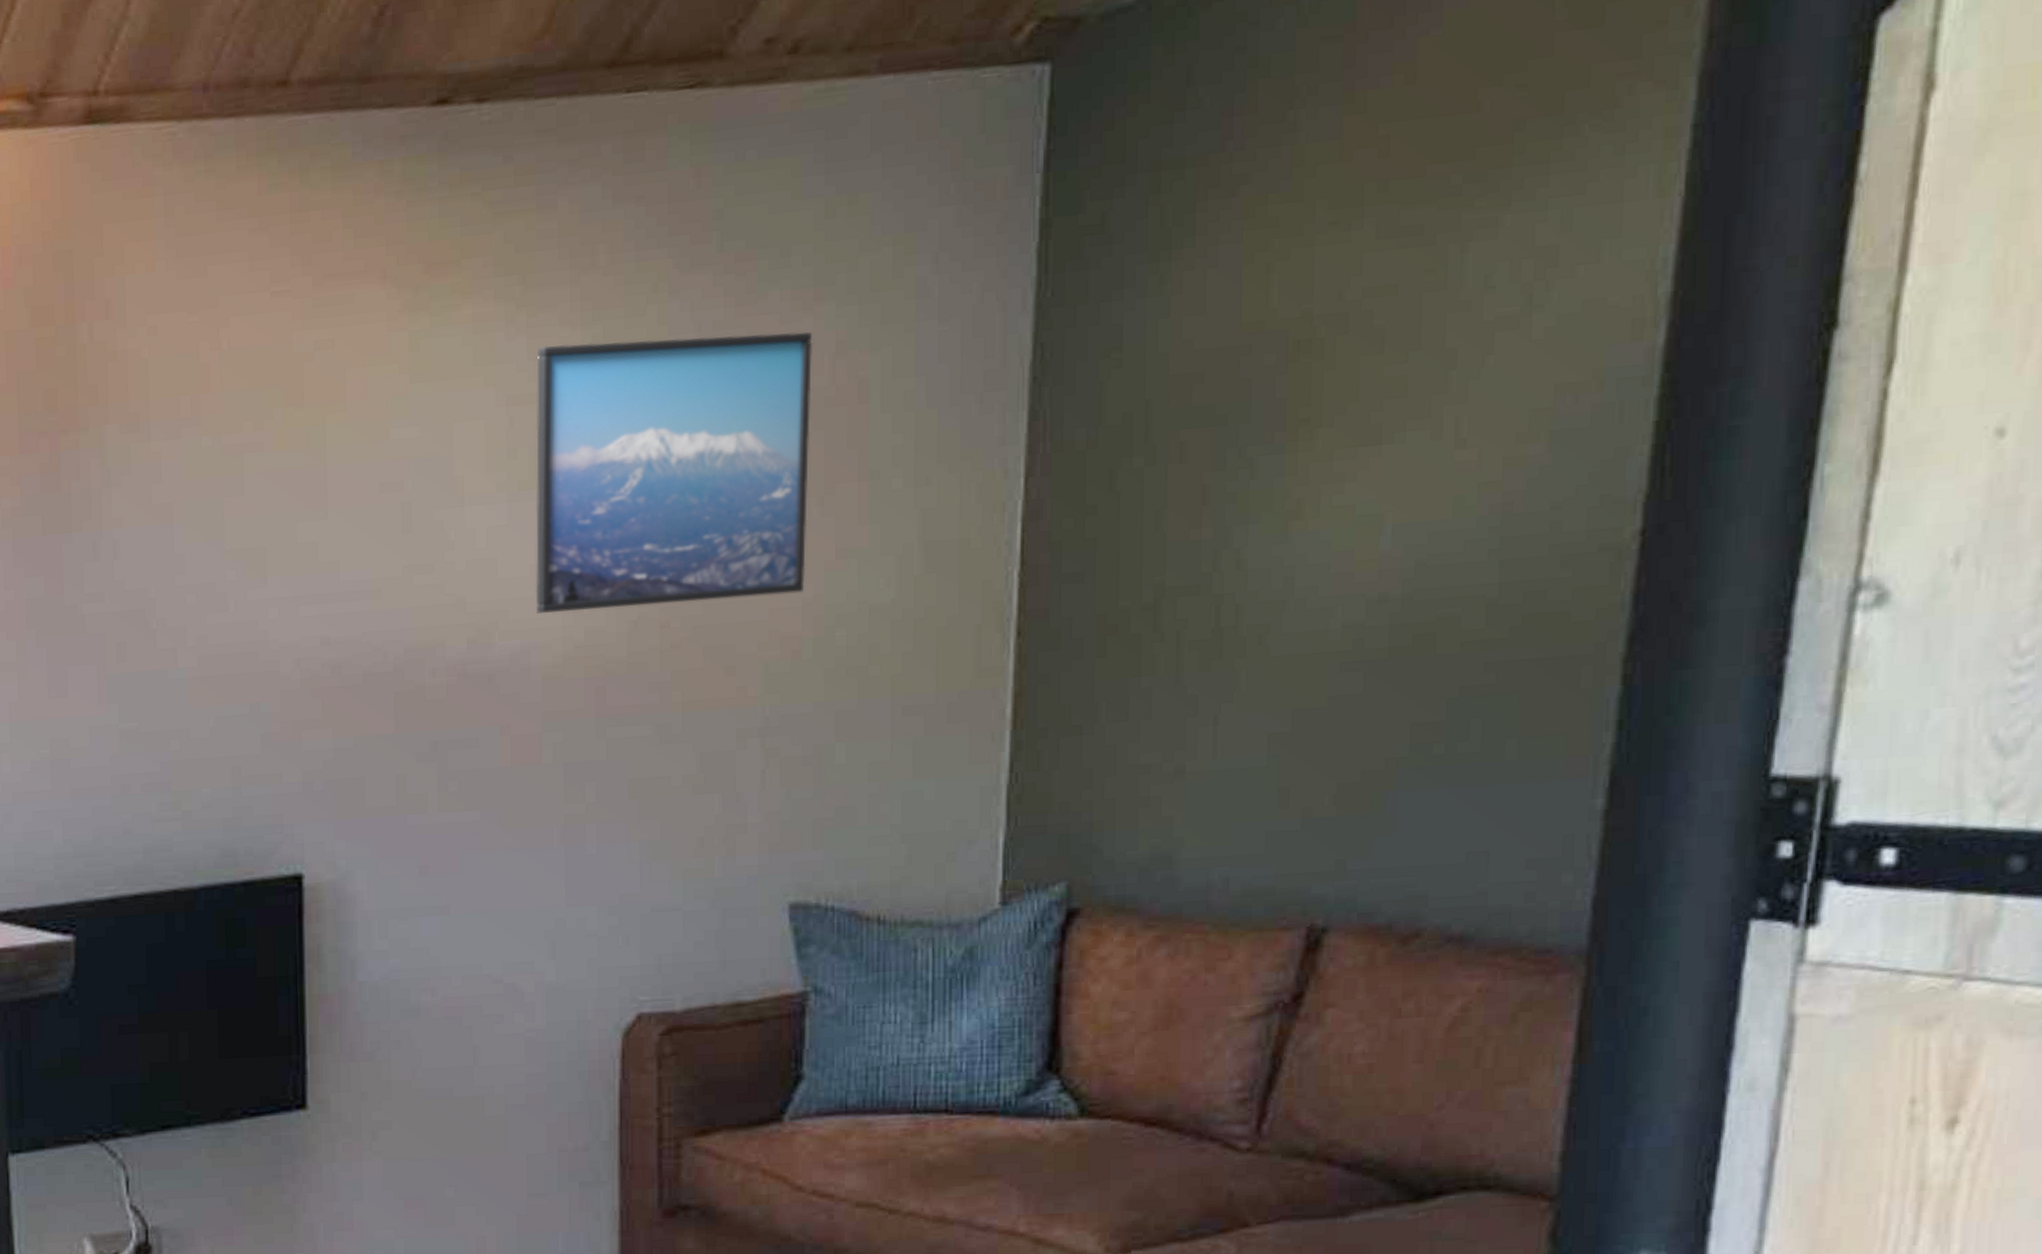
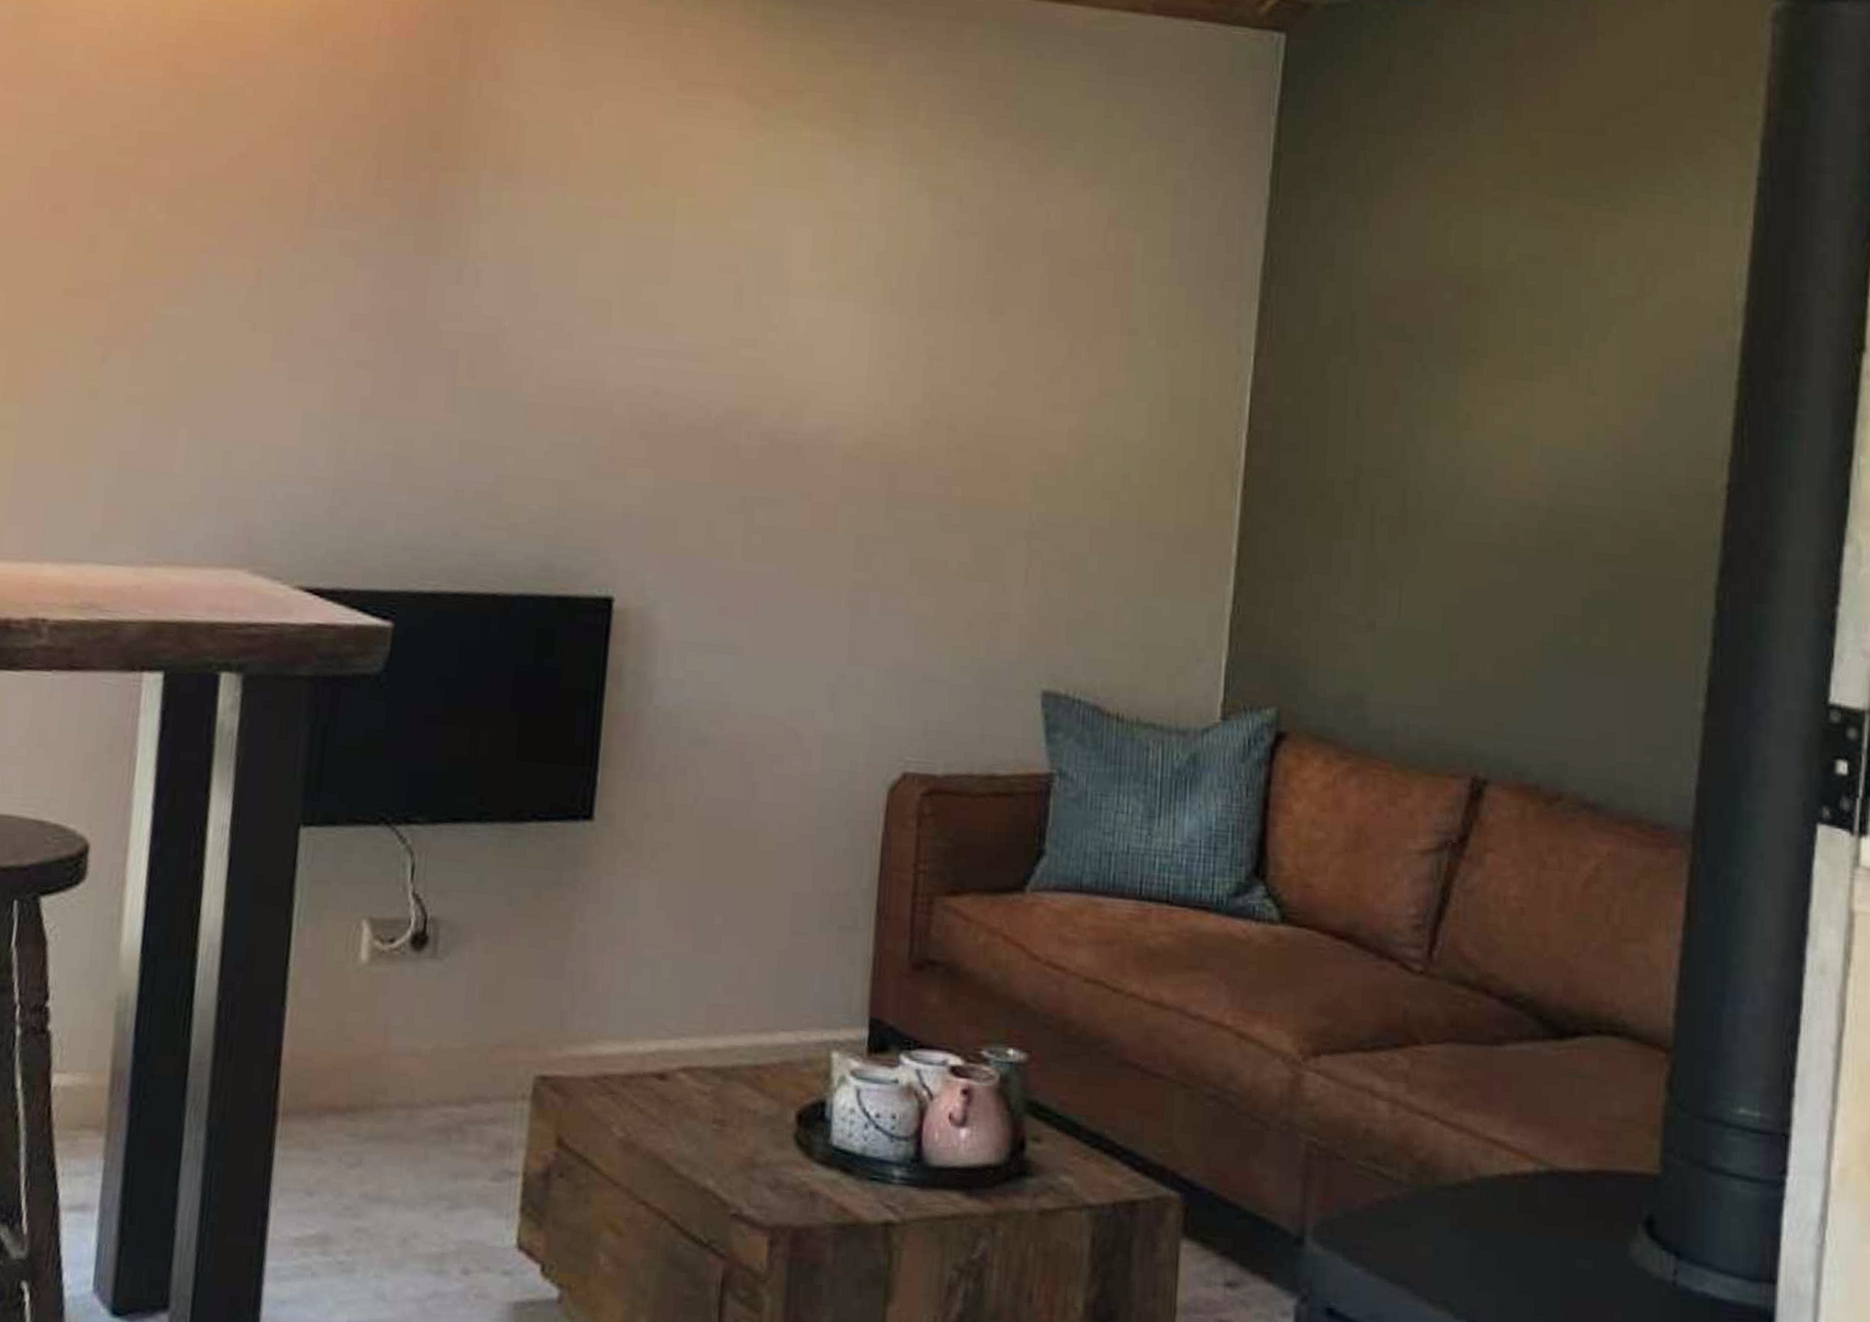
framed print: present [535,332,813,613] -> none [843,175,1090,420]

